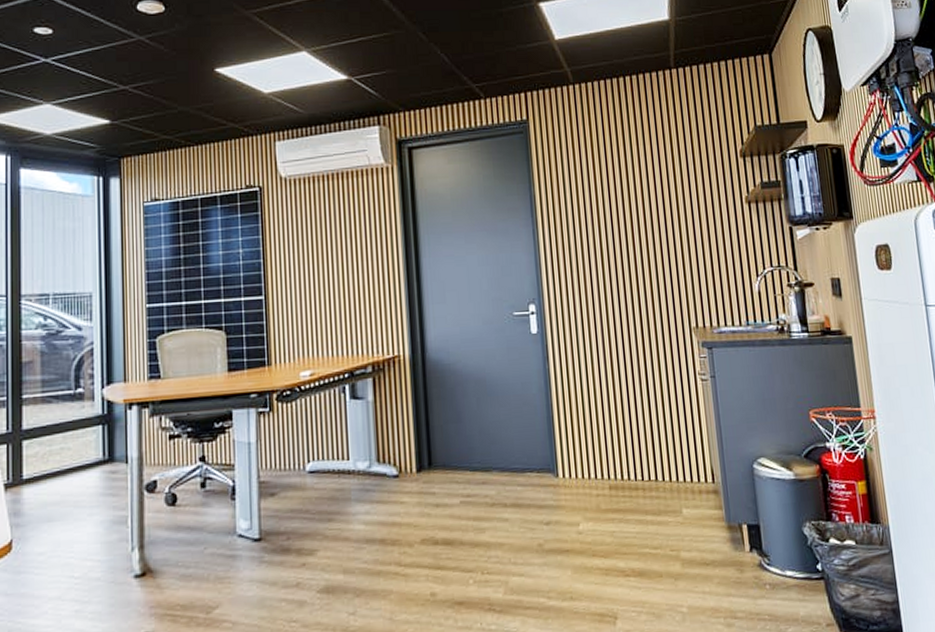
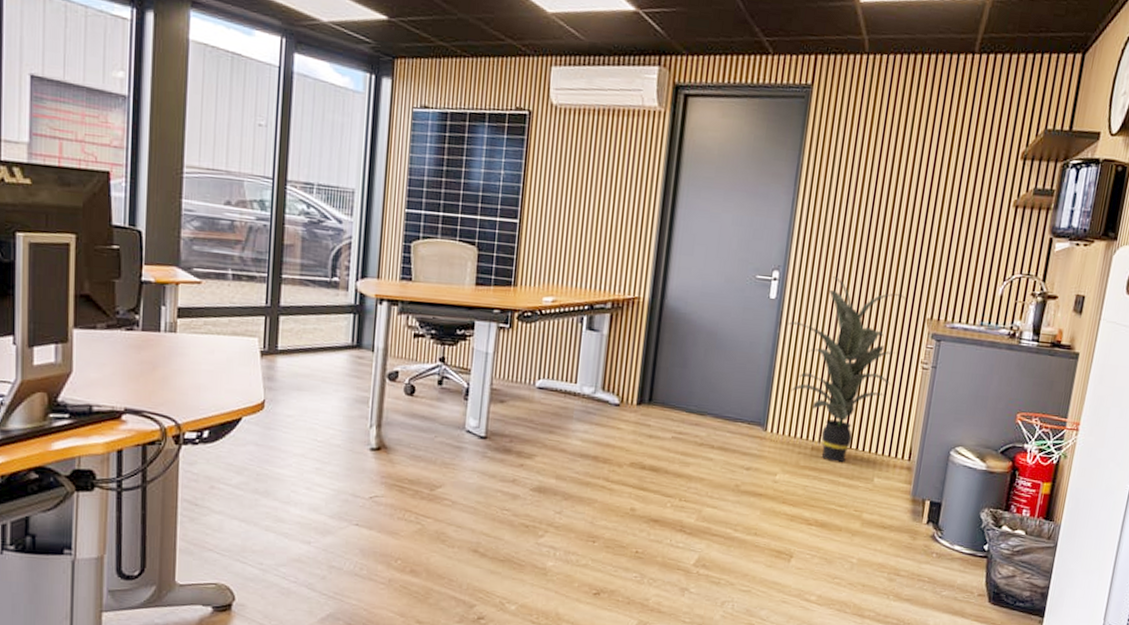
indoor plant: none [553,300,674,500] -> present [785,276,908,463]

